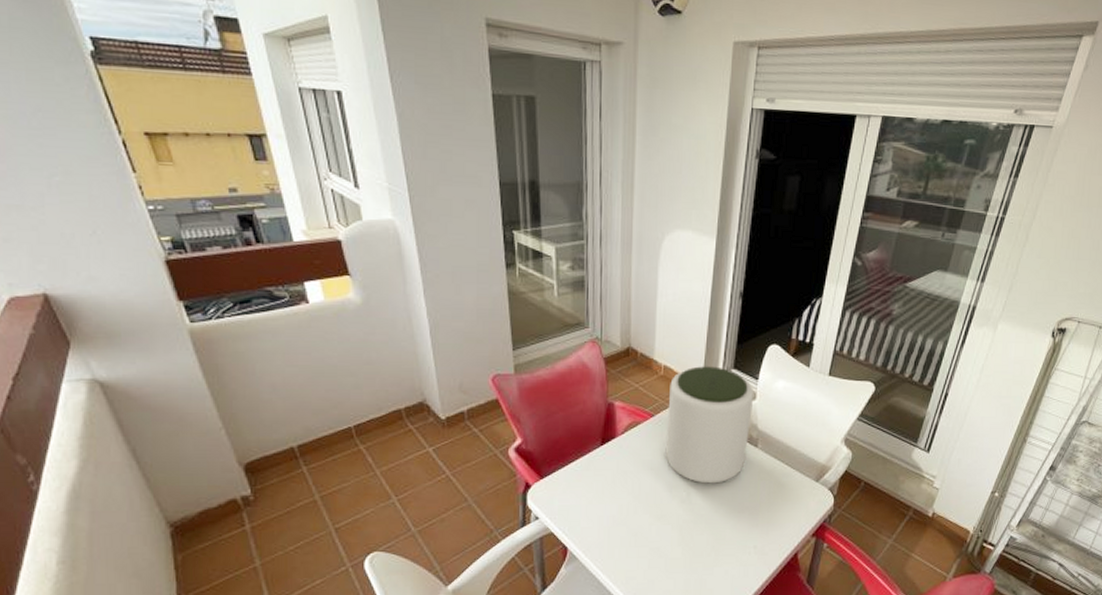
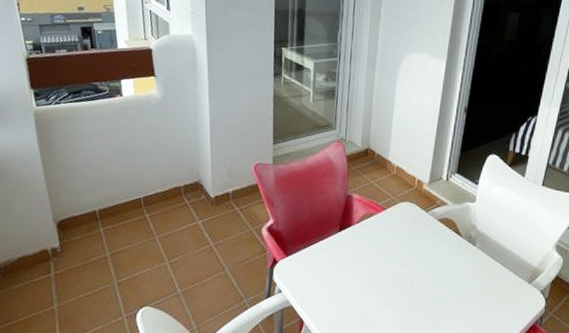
plant pot: present [665,366,754,484] -> none [393,169,474,276]

